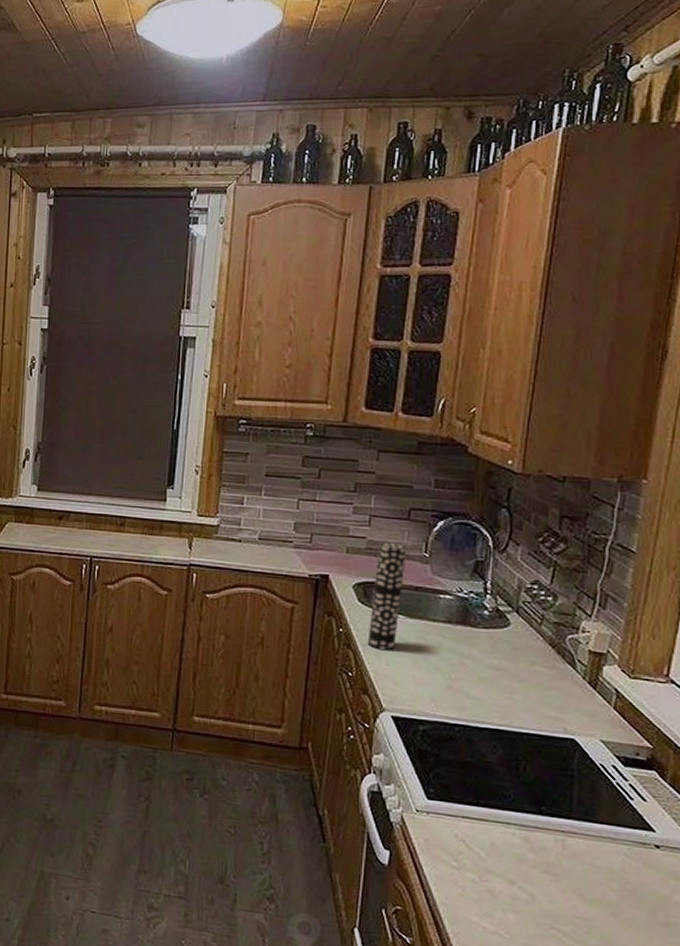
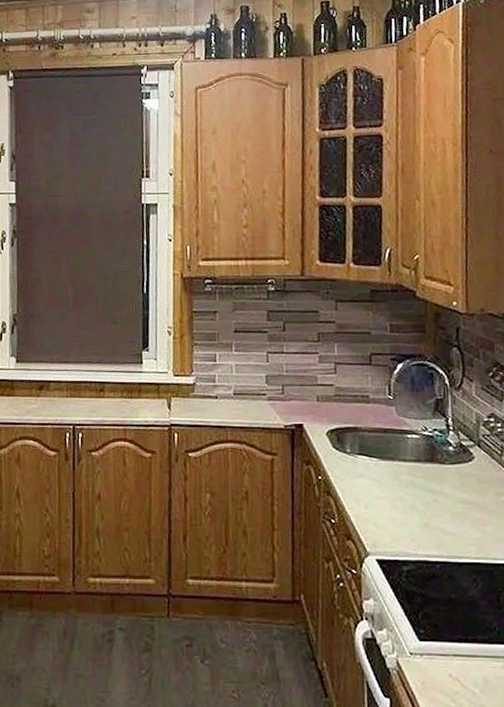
vase: present [367,542,407,650] -> none [345,387,373,493]

